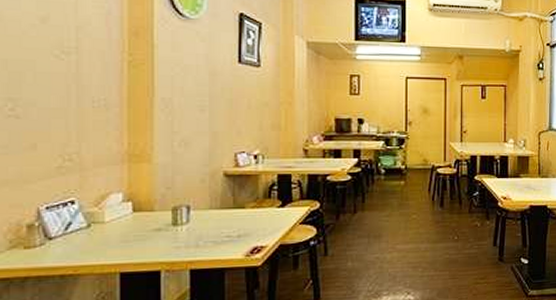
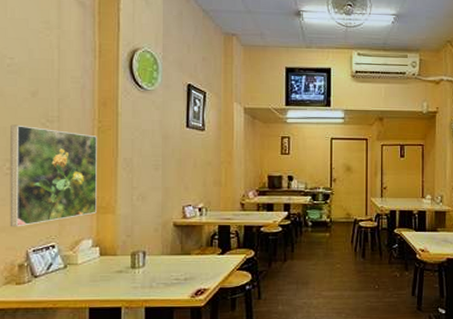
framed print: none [13,56,128,180] -> present [10,124,97,227]

